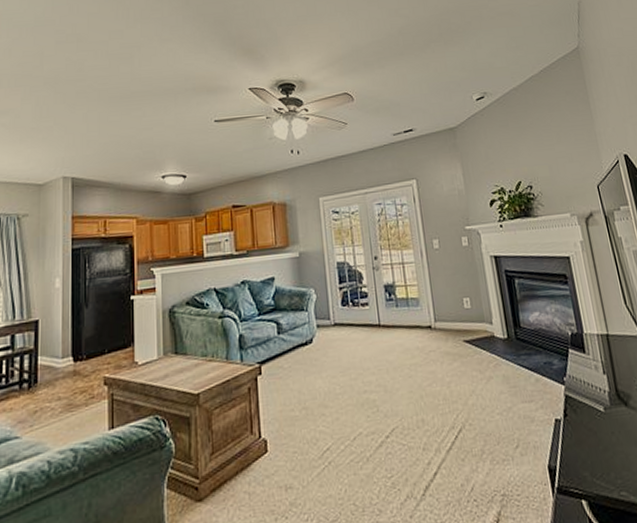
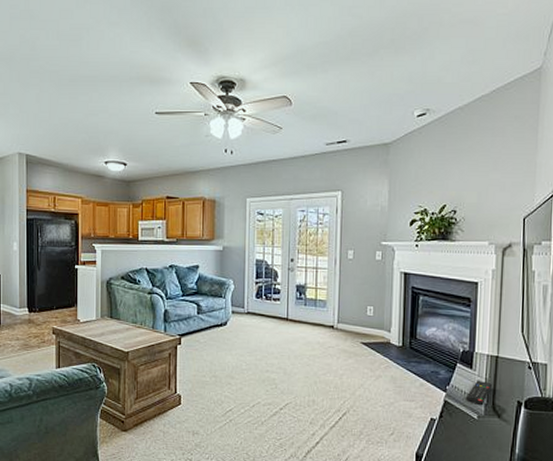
remote control: none [587,364,612,395] -> present [466,380,493,405]

